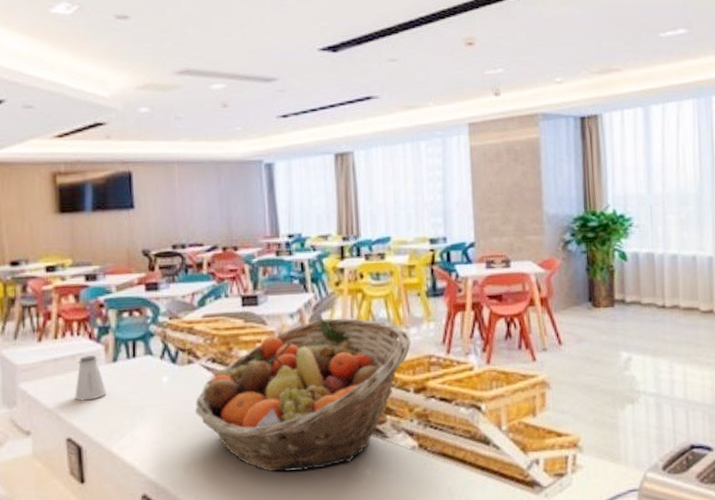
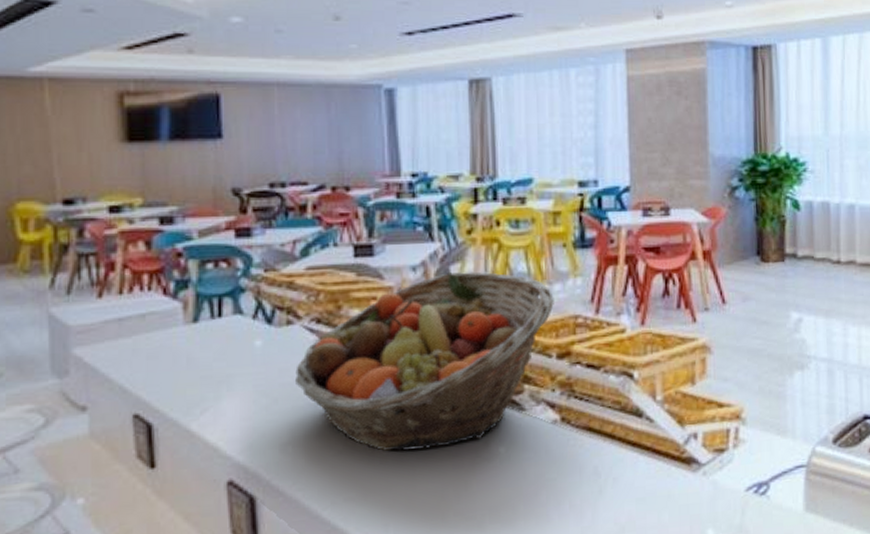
saltshaker: present [75,355,107,401] -> none [144,314,185,370]

